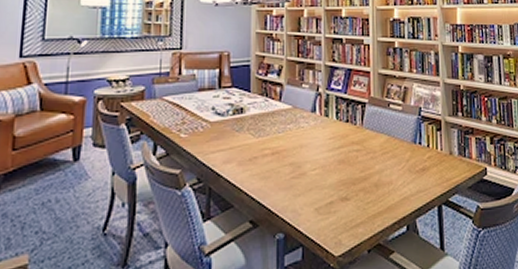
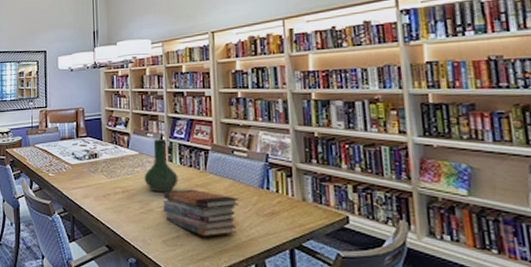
vase: none [297,91,334,153] -> present [144,140,179,193]
book stack: none [317,147,394,199] -> present [162,189,240,236]

